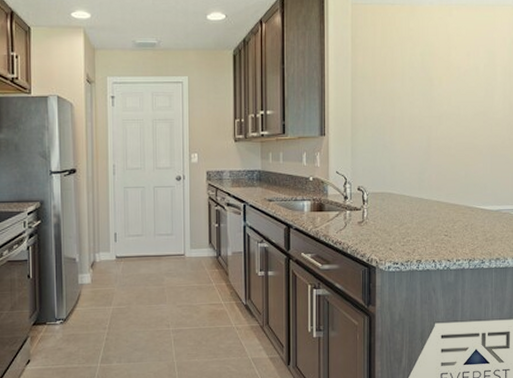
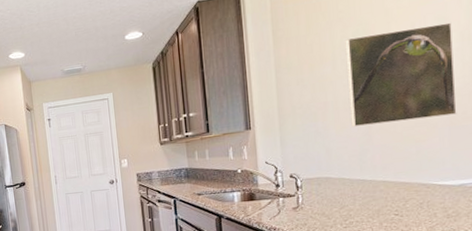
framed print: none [413,56,498,144] -> present [345,22,457,127]

